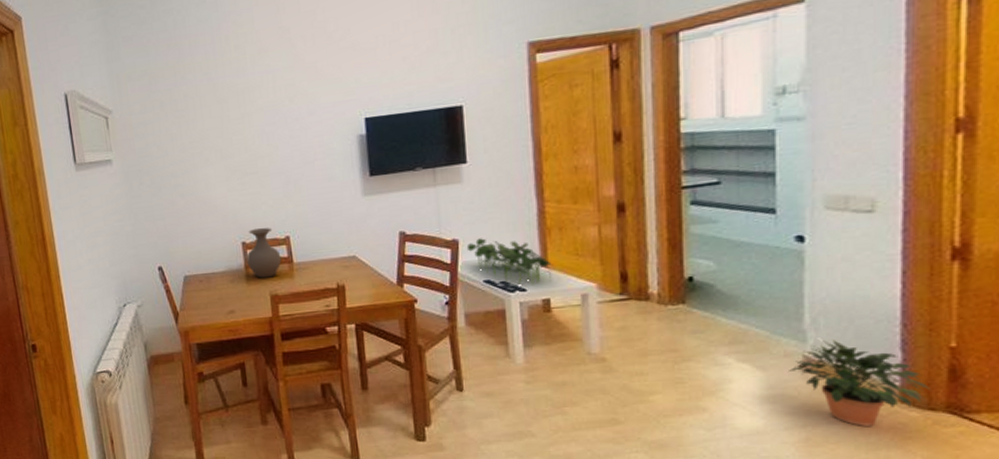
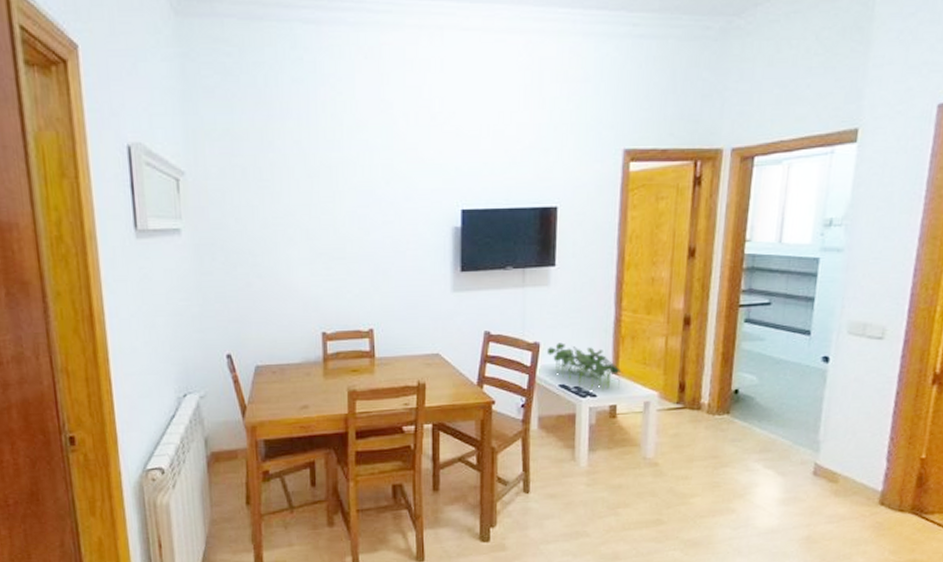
vase: present [246,228,282,278] -> none [326,319,363,372]
potted plant: present [789,340,930,427] -> none [803,450,902,526]

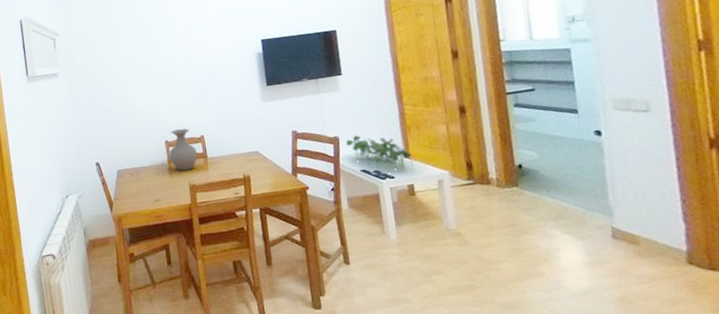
vase: none [326,319,363,372] -> present [169,128,198,171]

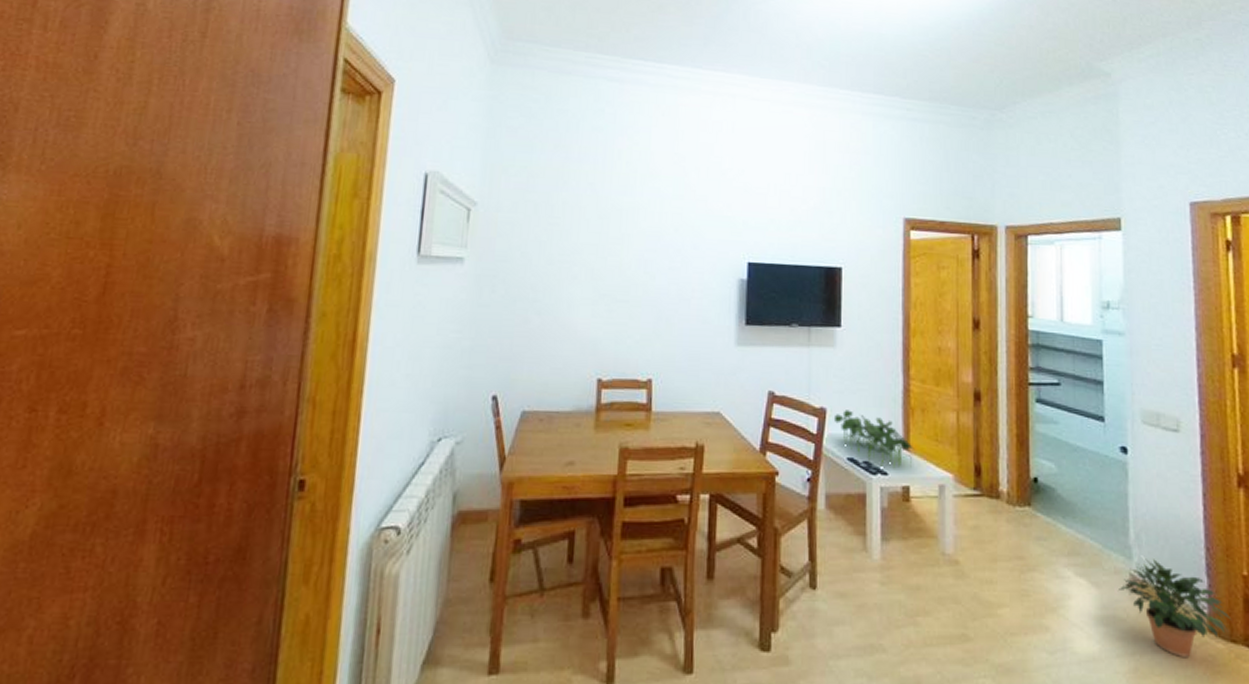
vase: present [169,128,198,171] -> none [599,365,639,426]
potted plant: none [602,214,709,286] -> present [1119,559,1231,659]

